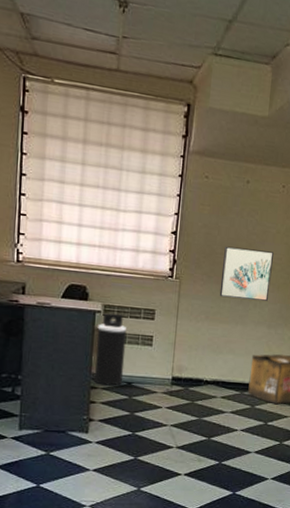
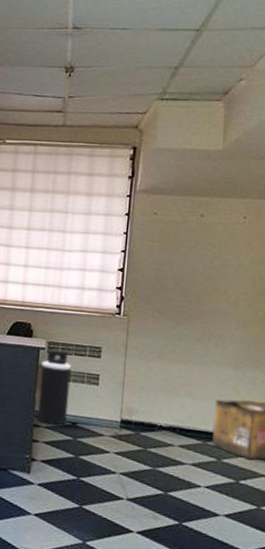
wall art: present [219,246,274,301] -> none [173,281,236,340]

